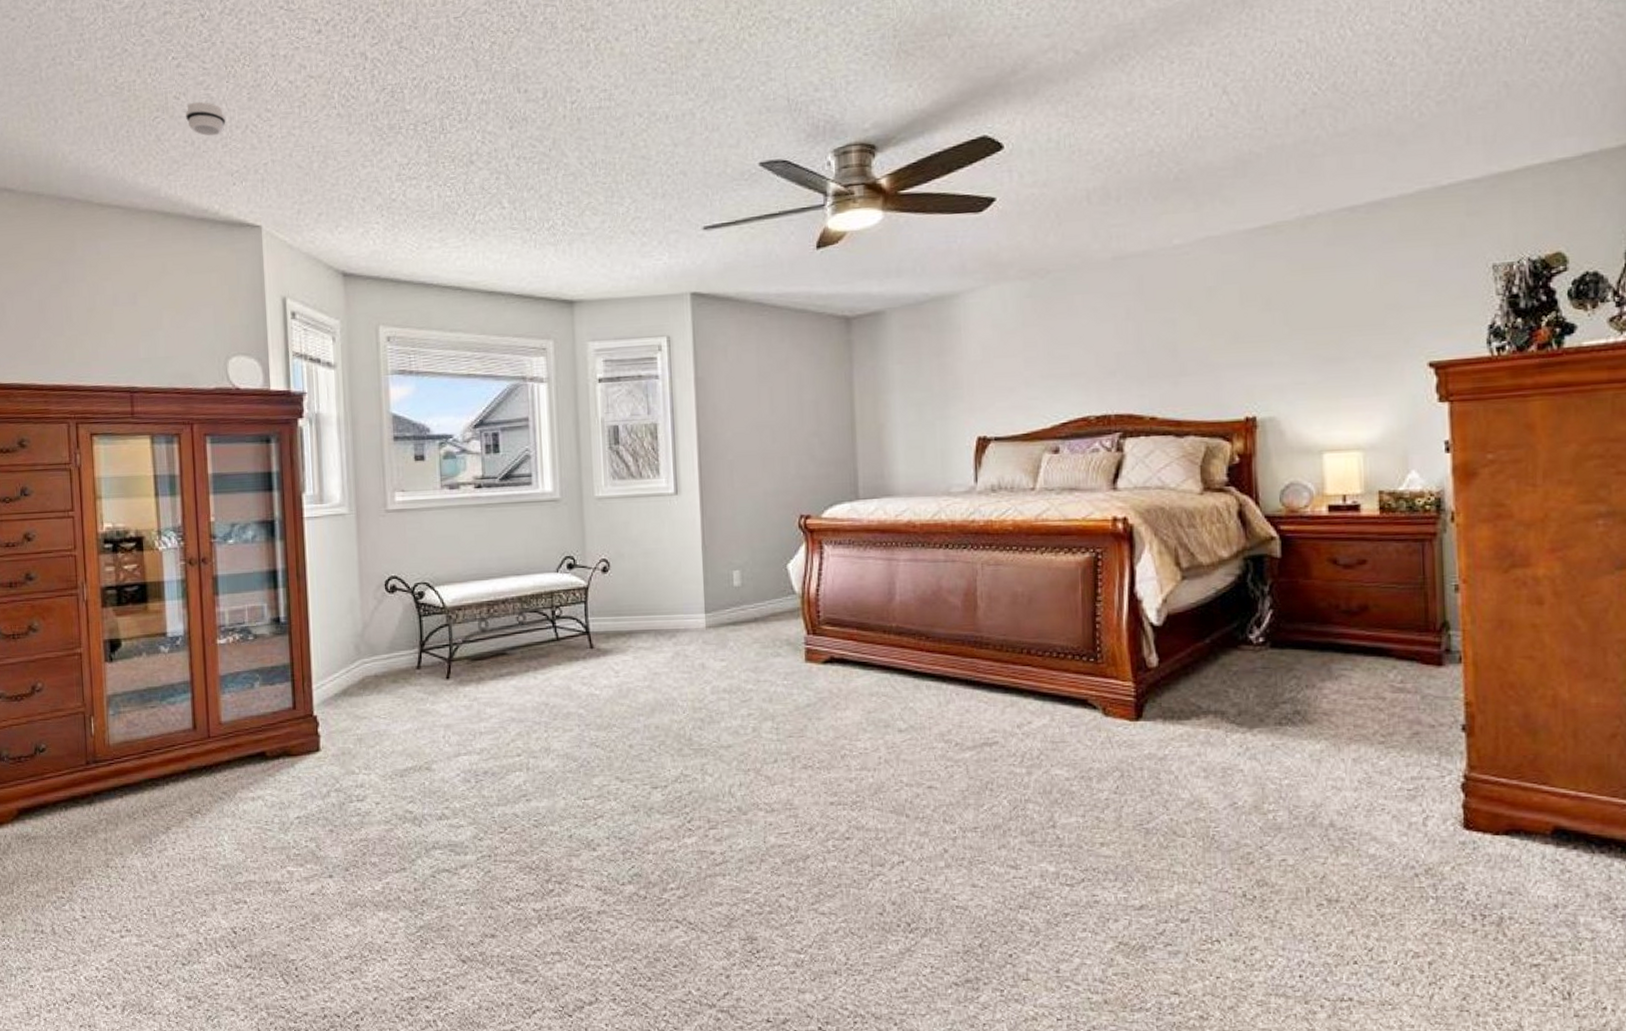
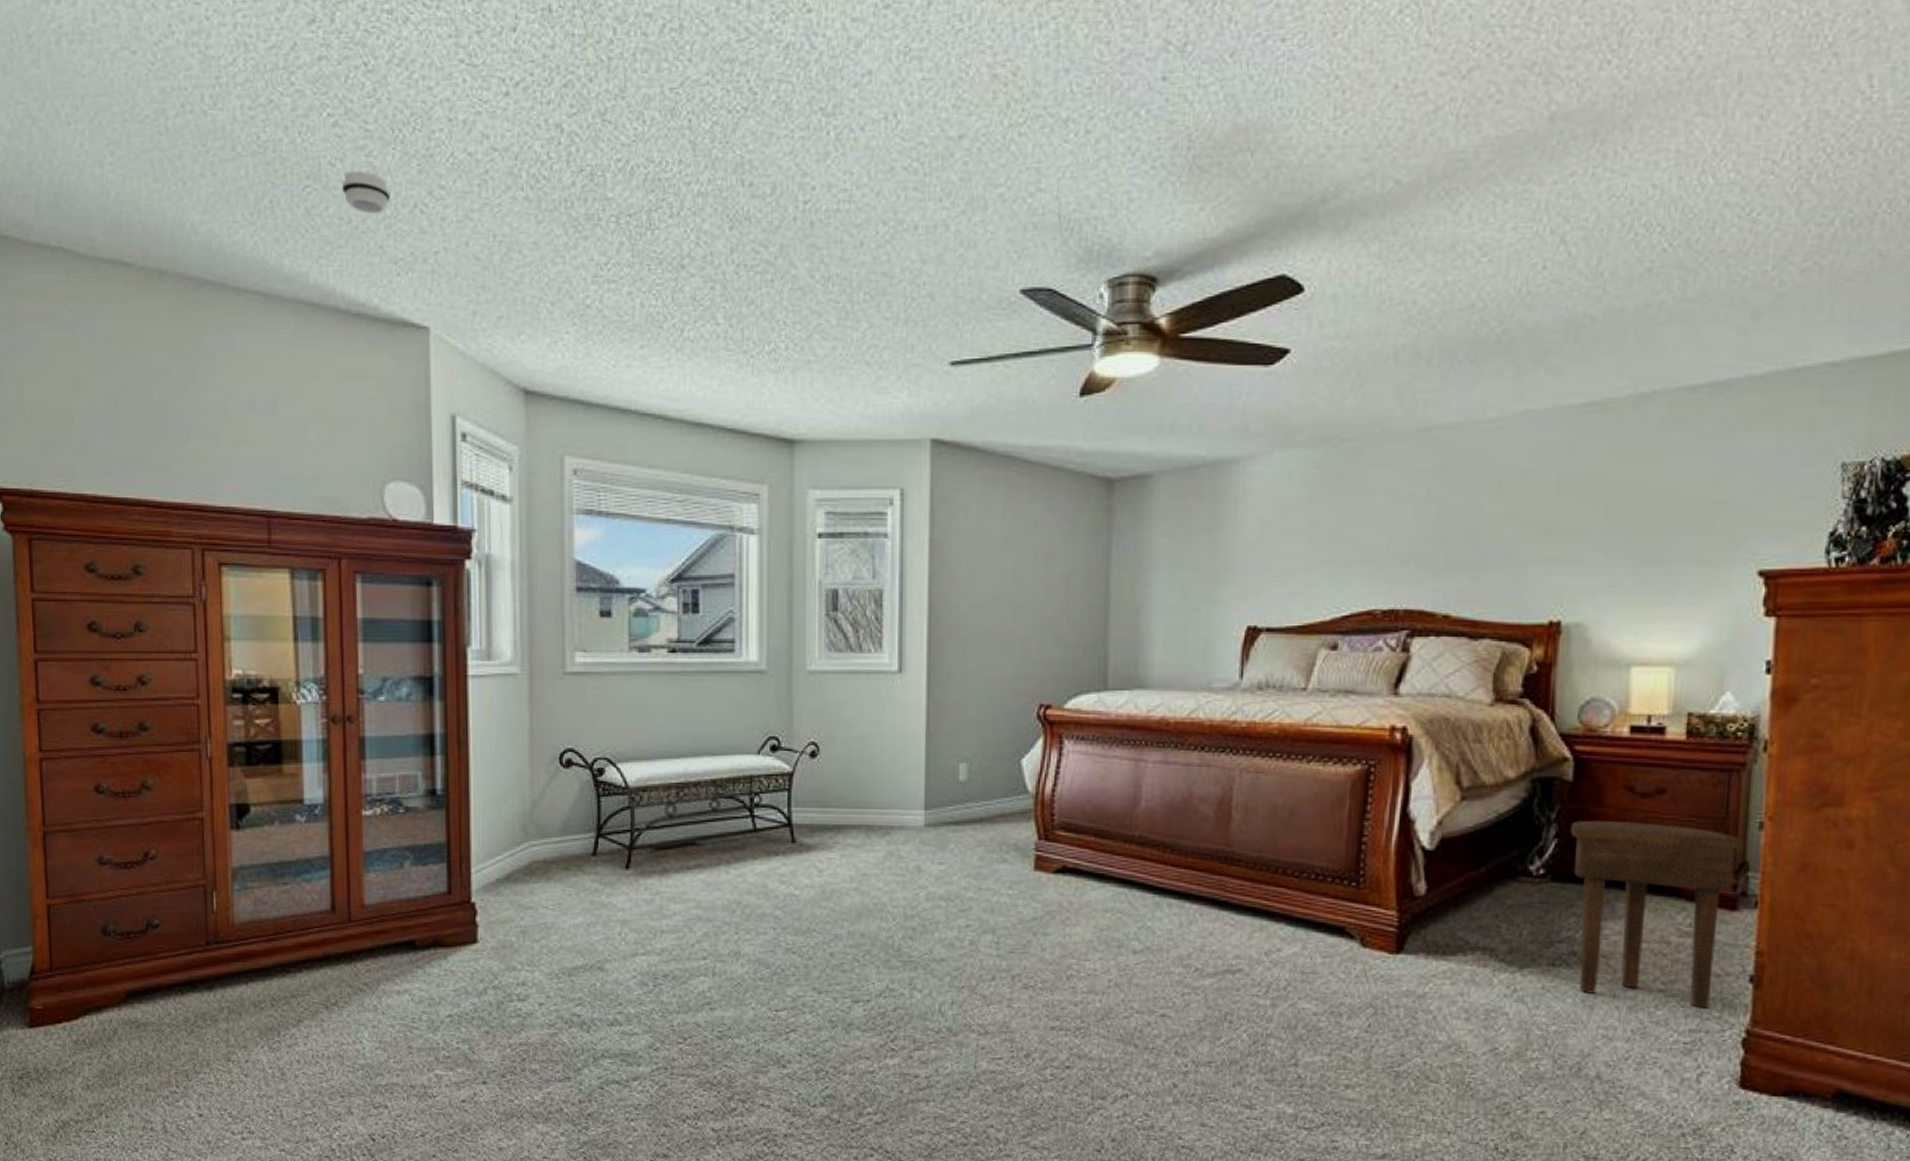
side table: none [1283,590,1442,757] -> present [1571,820,1743,1009]

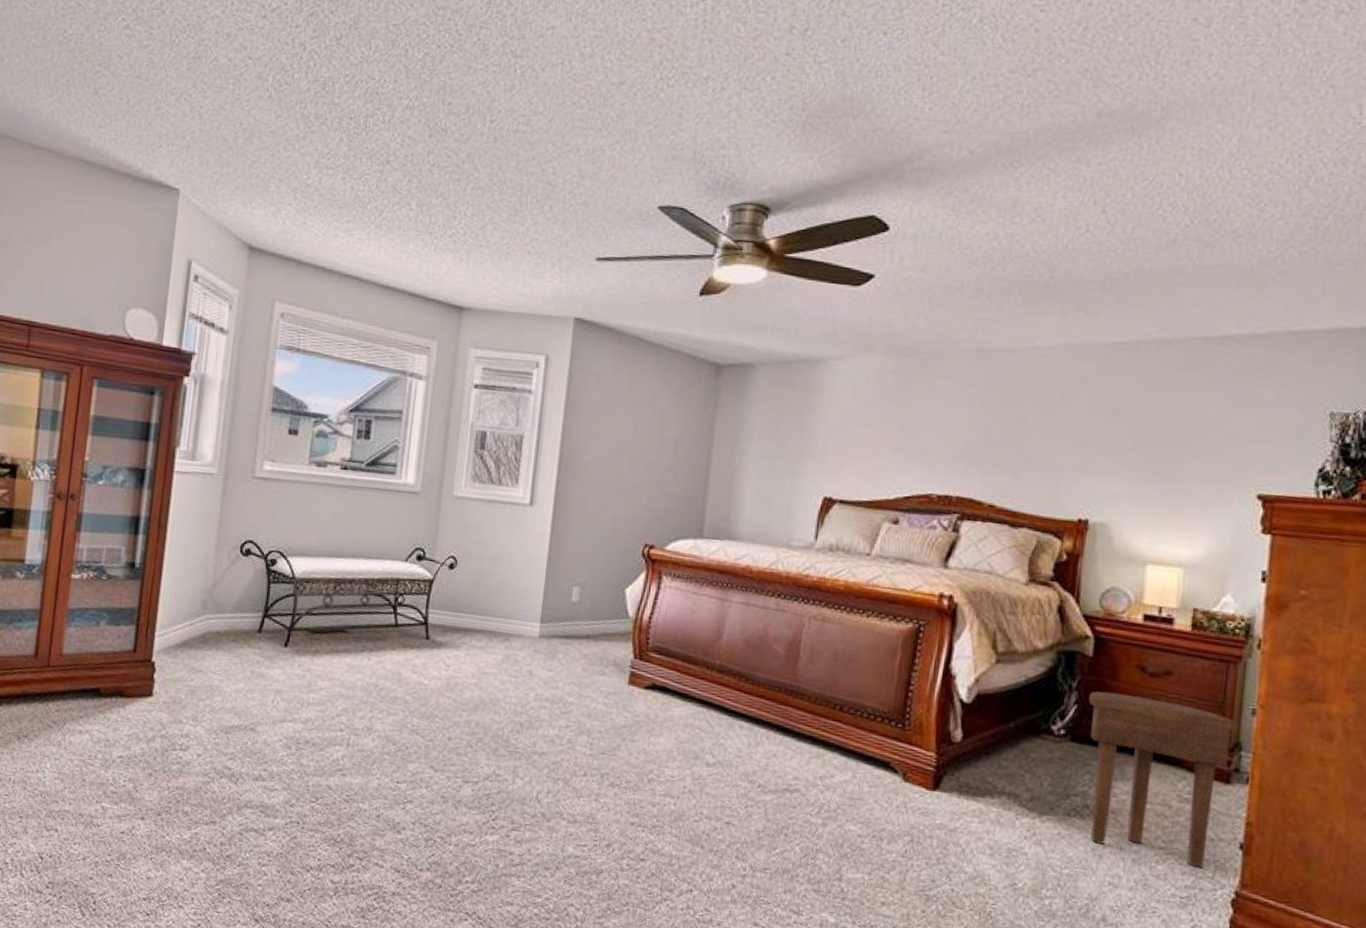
smoke detector: present [341,170,391,214] -> none [125,63,163,98]

